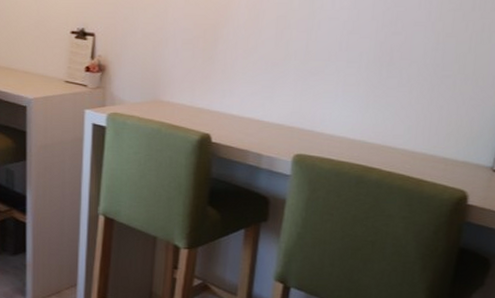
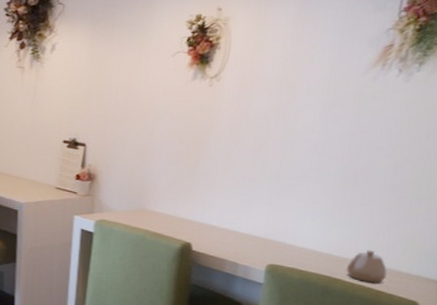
sugar bowl: none [382,135,430,172] -> present [346,249,387,284]

